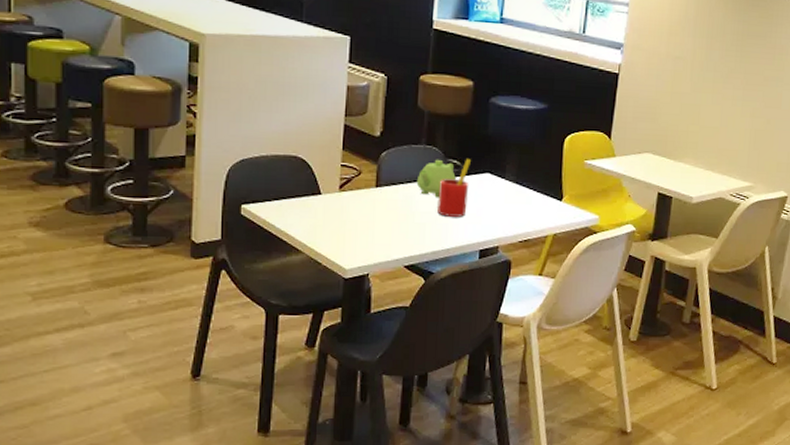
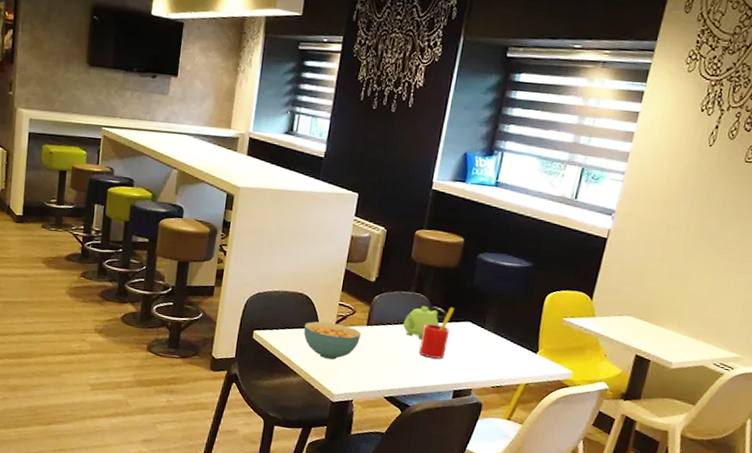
cereal bowl: none [301,187,371,230] -> present [303,321,362,360]

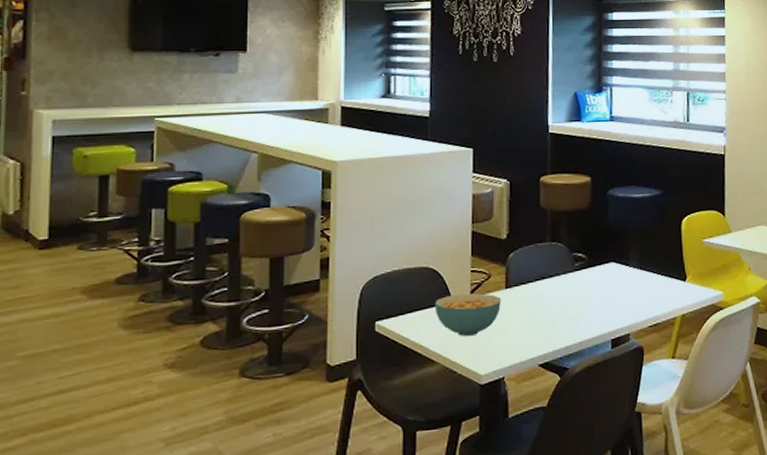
teapot: present [402,305,439,340] -> none [544,254,582,293]
straw: present [419,307,454,359] -> none [566,251,595,310]

